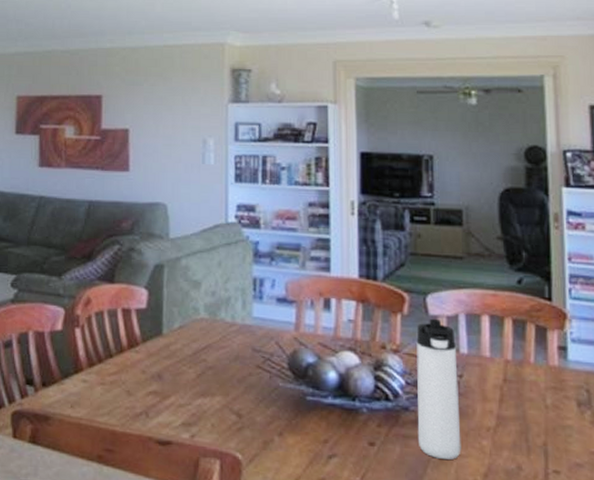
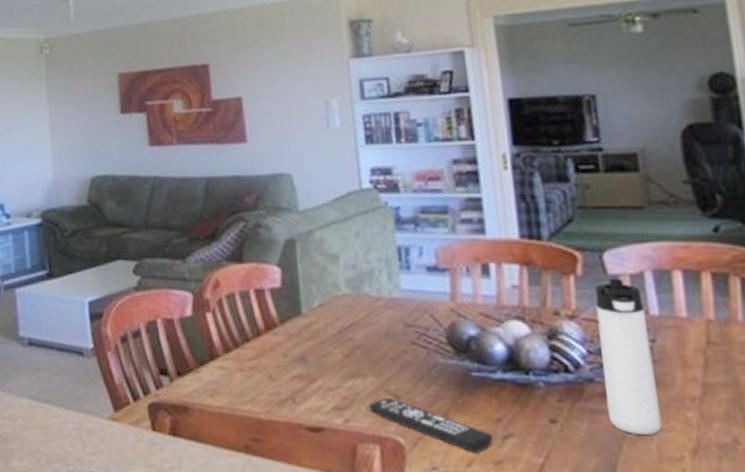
remote control: none [214,416,319,470] -> present [369,397,493,453]

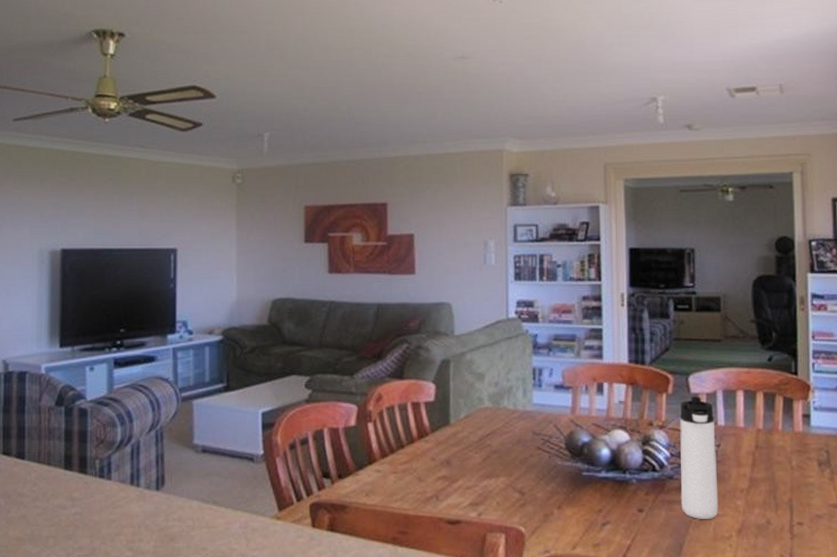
remote control: present [369,397,493,453] -> none [499,494,594,538]

